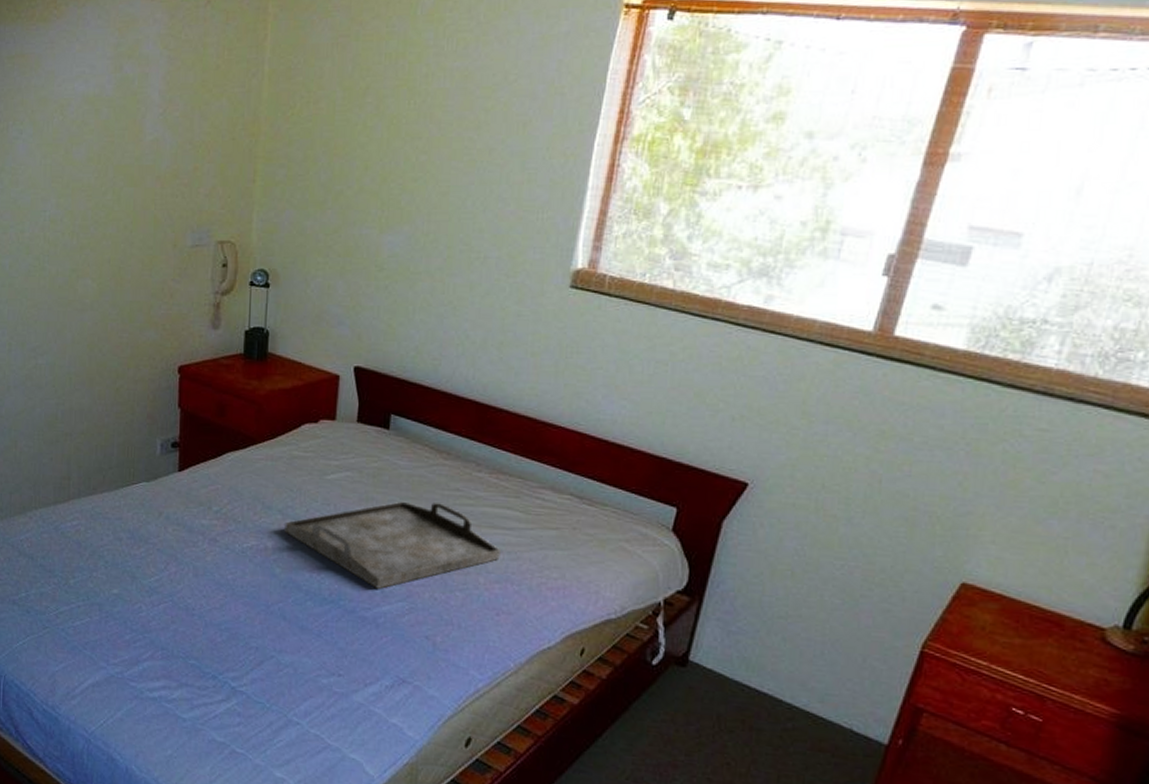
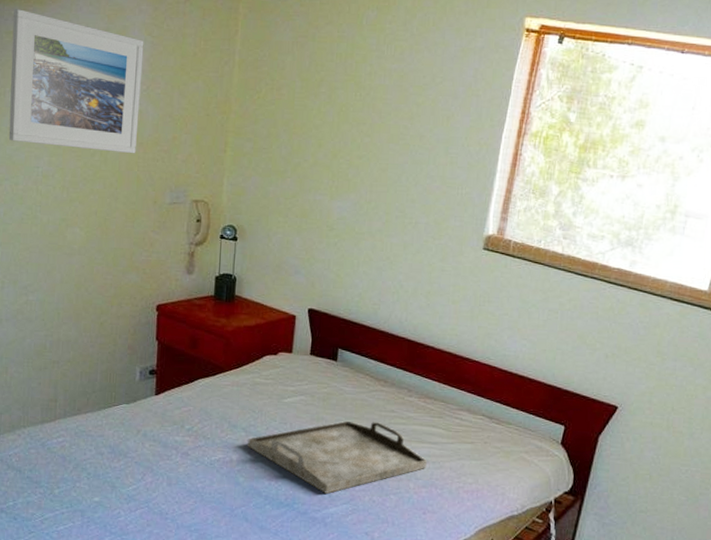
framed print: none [12,29,160,190] -> present [8,9,144,154]

